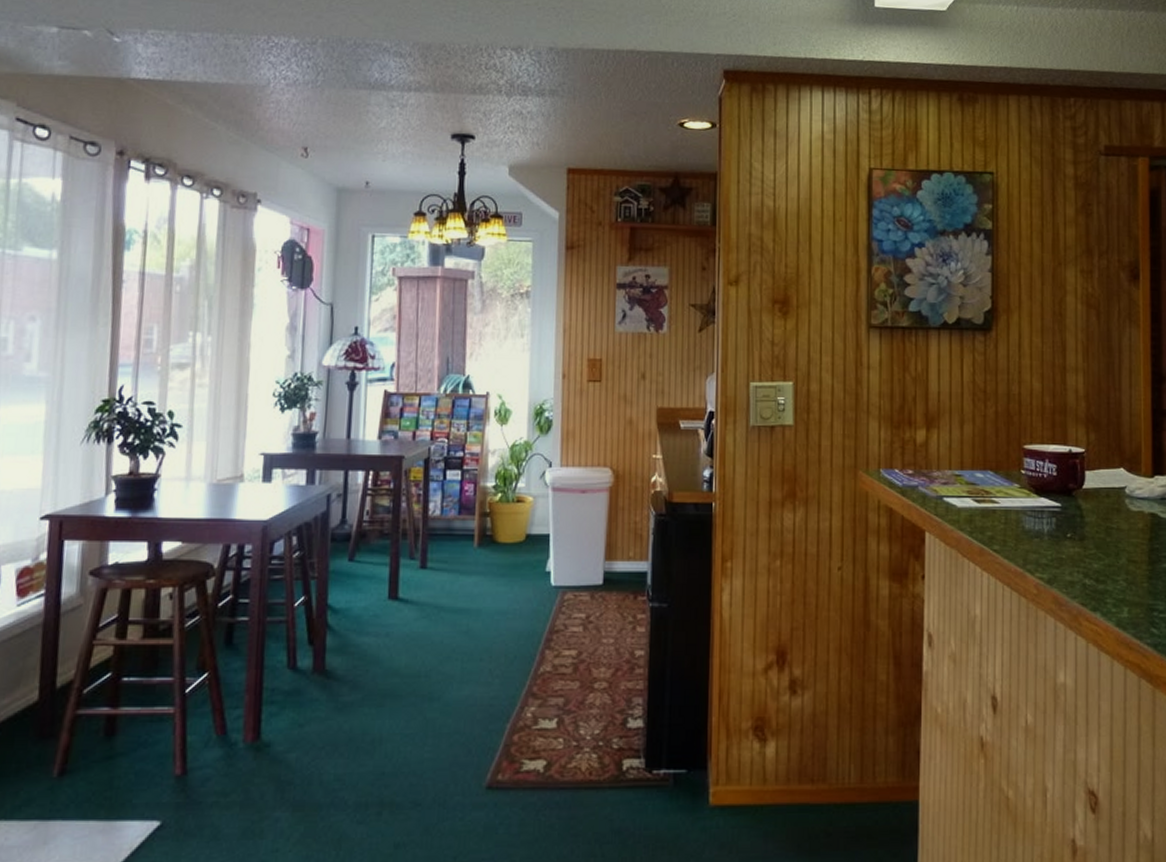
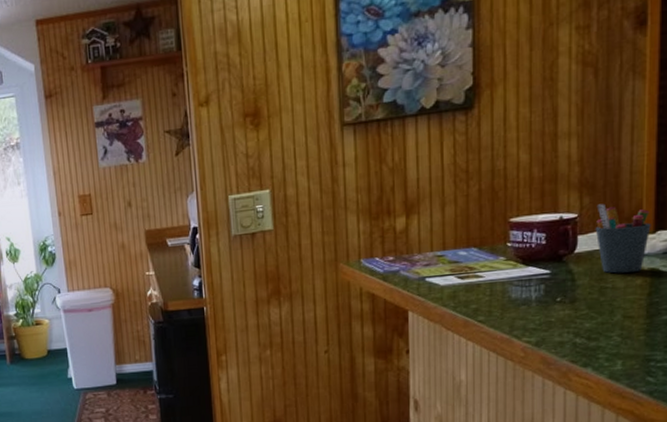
pen holder: none [1100,442,1149,515] -> present [595,204,651,274]

